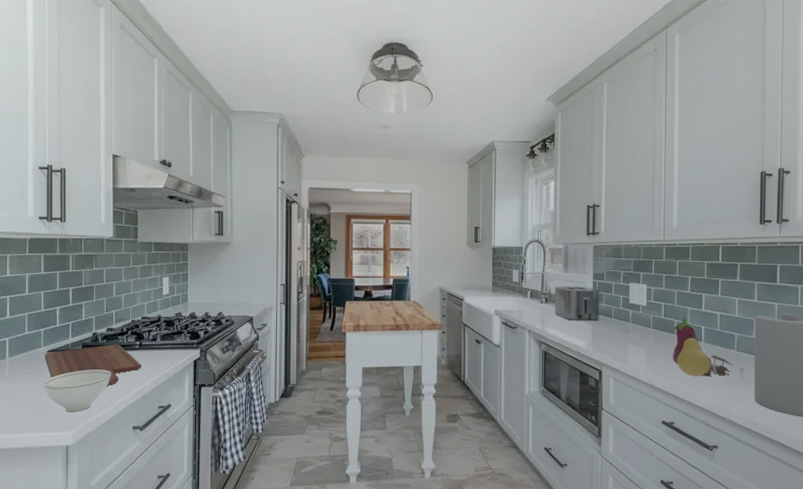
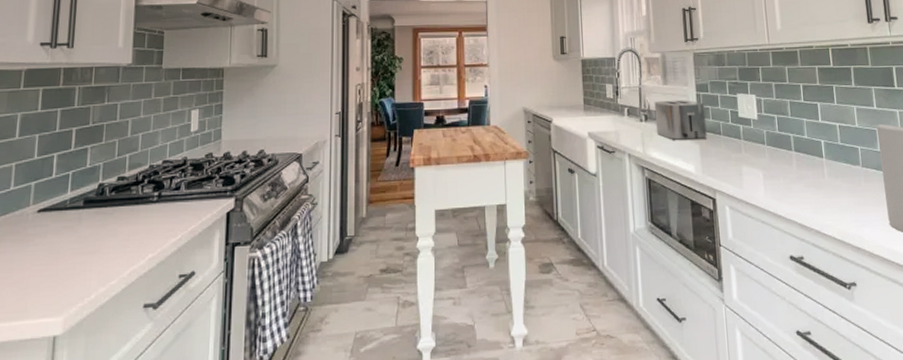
bowl: present [43,369,112,412] -> none [29,230,121,290]
cutting board: present [44,344,142,385] -> none [33,197,160,251]
fruit: present [672,318,745,379] -> none [791,131,875,200]

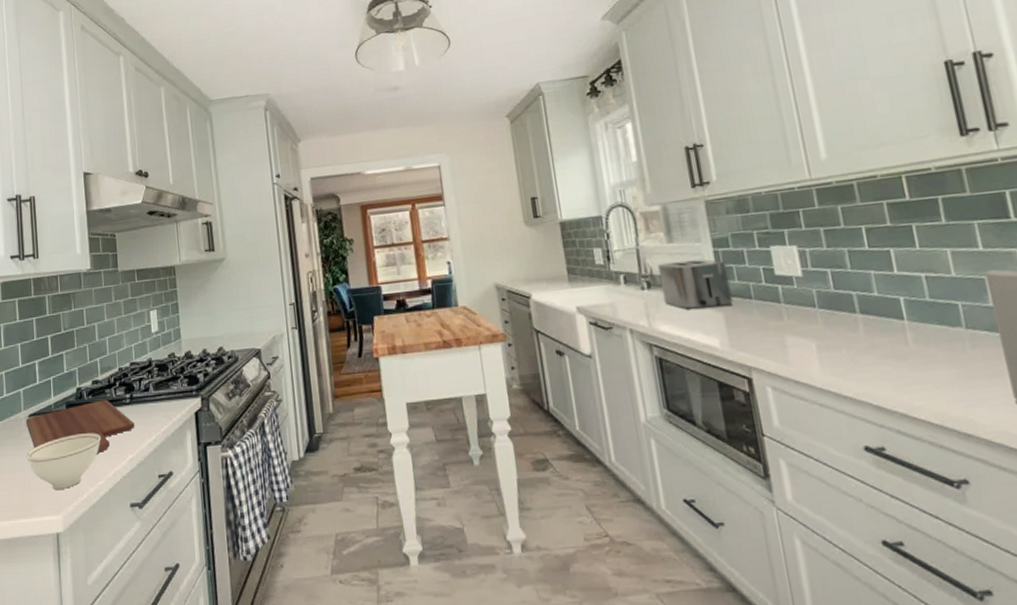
bowl: none [29,230,121,290] -> present [26,433,102,490]
cutting board: none [33,197,160,251] -> present [25,399,135,453]

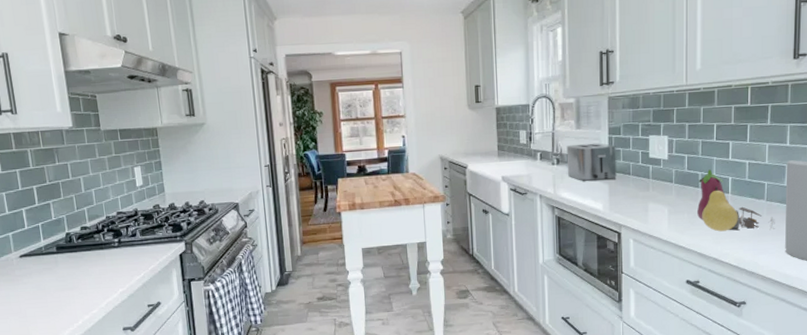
cutting board: present [25,399,135,453] -> none [17,243,124,287]
bowl: present [26,433,102,490] -> none [20,271,93,318]
fruit: none [854,287,990,375] -> present [696,169,775,232]

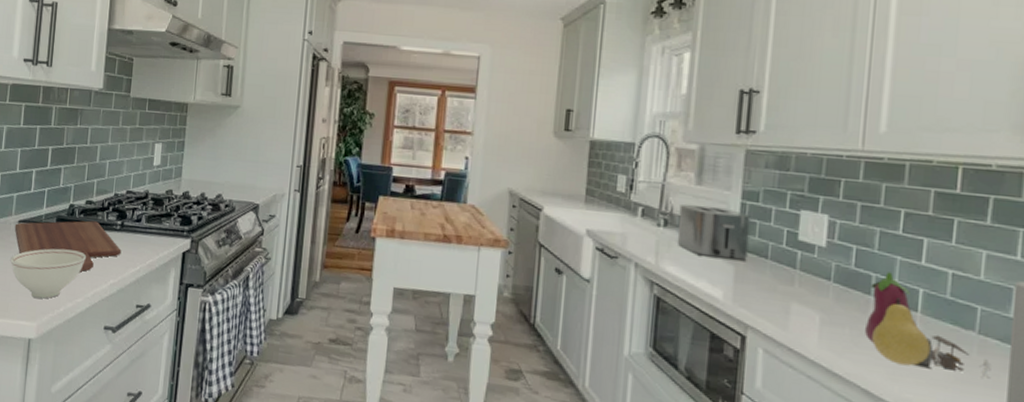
cutting board: none [17,243,124,287] -> present [14,220,122,272]
bowl: none [20,271,93,318] -> present [10,248,87,299]

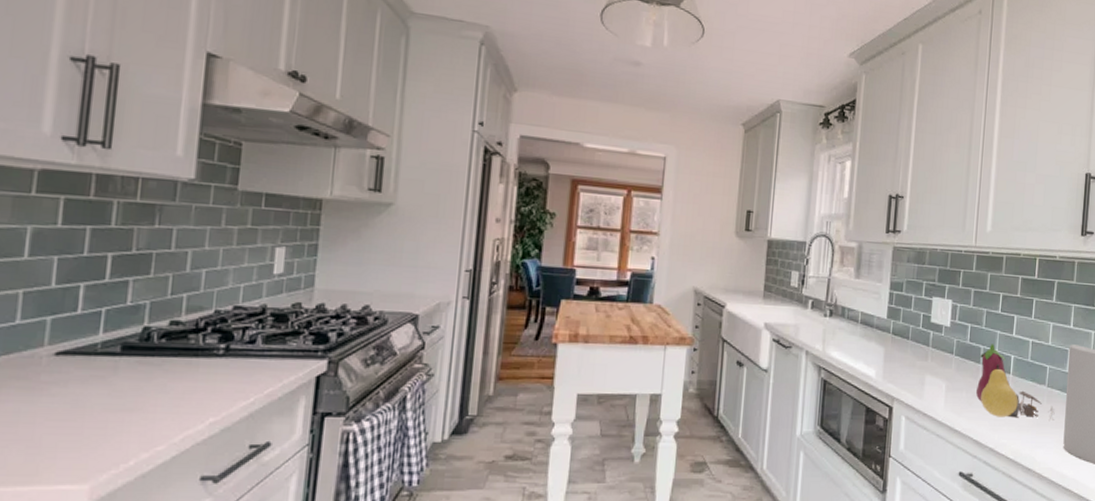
bowl: present [10,248,87,299] -> none [41,384,172,452]
cutting board: present [14,220,122,272] -> none [48,346,226,411]
toaster: present [676,203,751,262] -> none [840,295,897,344]

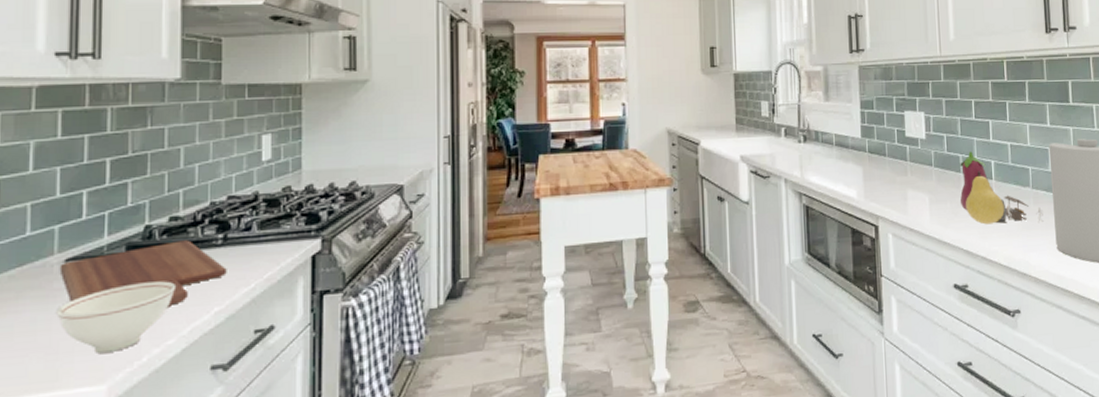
bowl: none [41,384,172,452] -> present [56,281,177,353]
cutting board: none [48,346,226,411] -> present [59,240,227,306]

